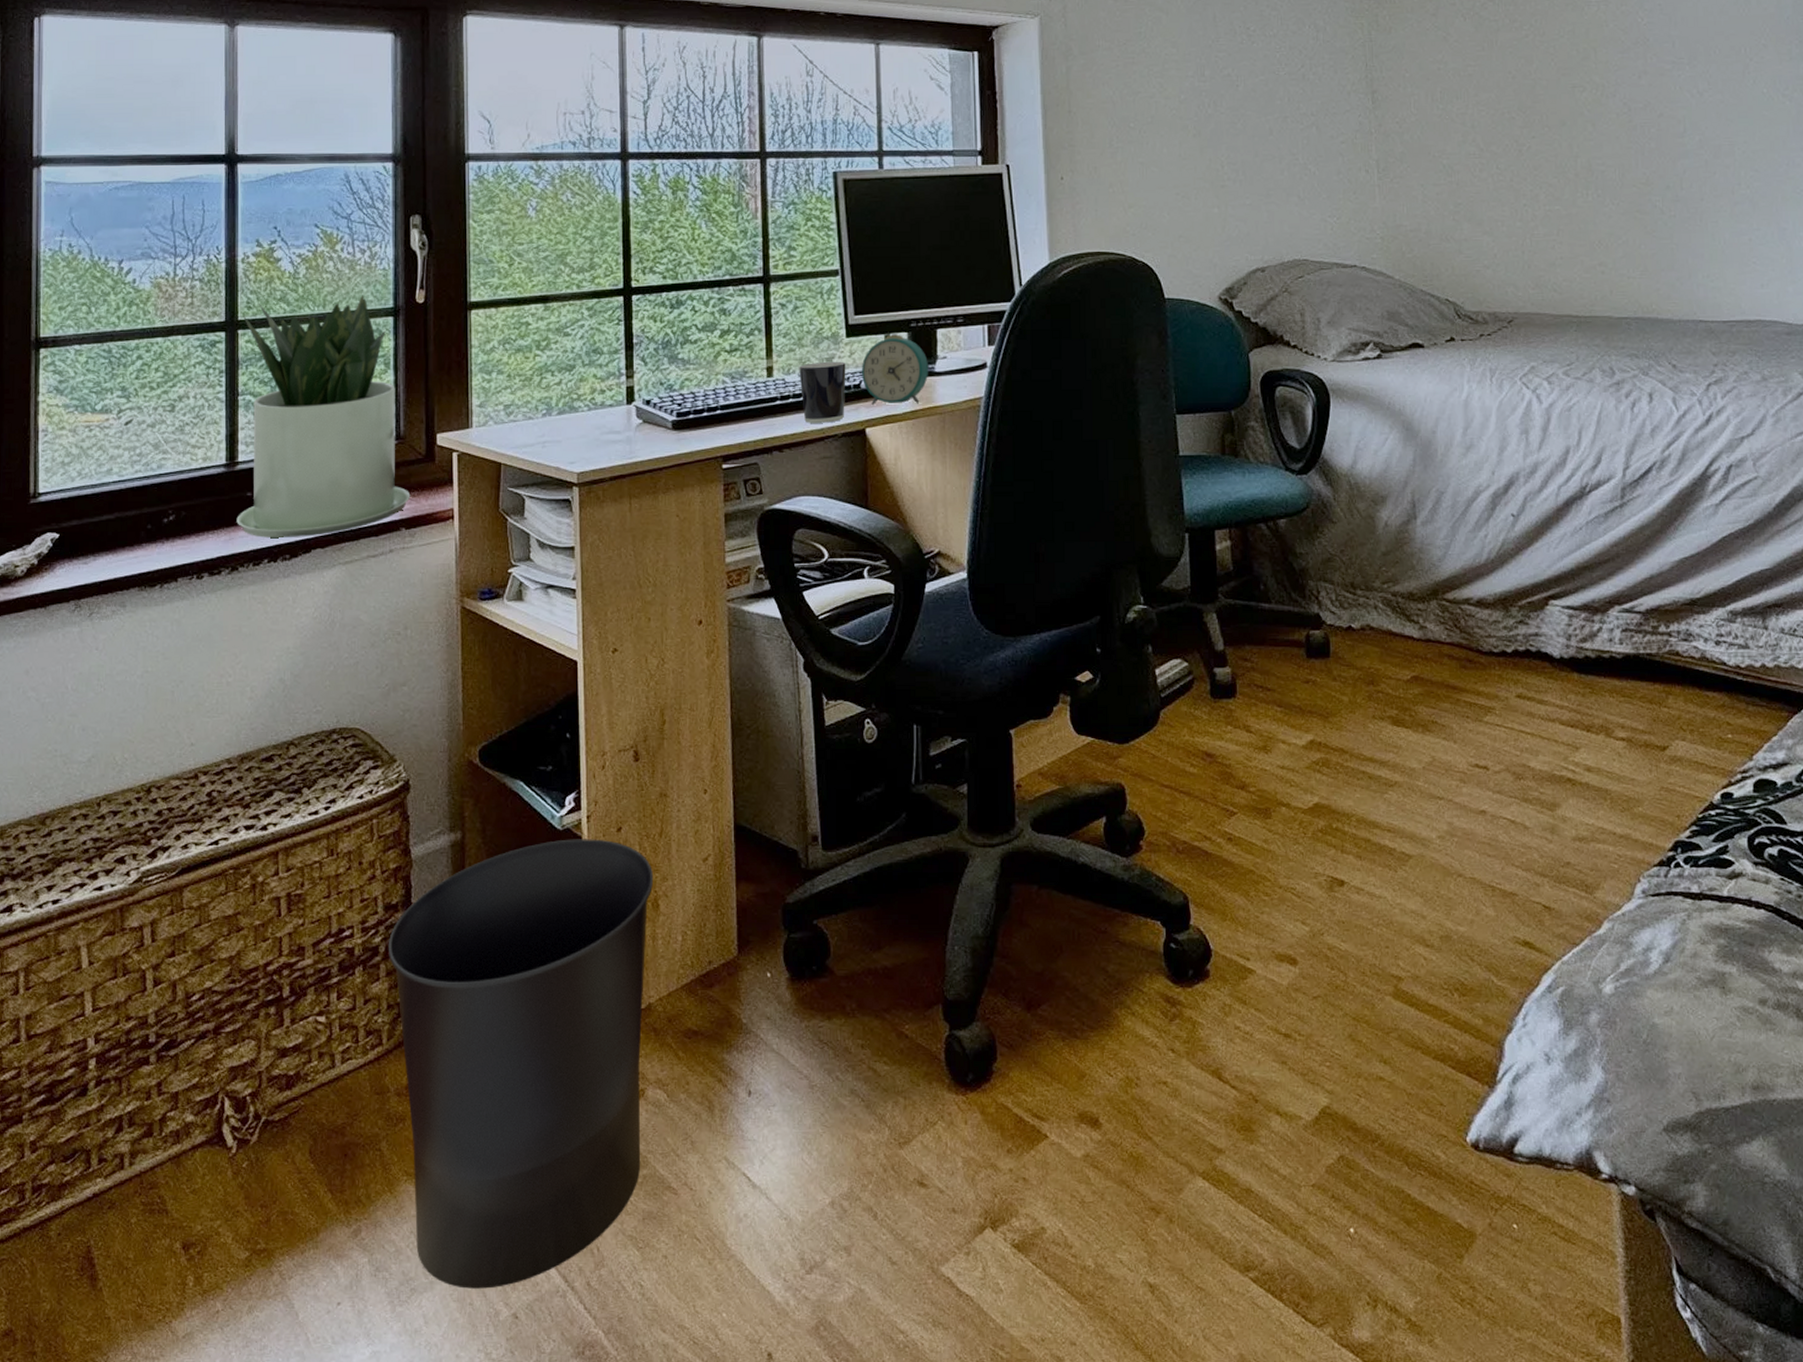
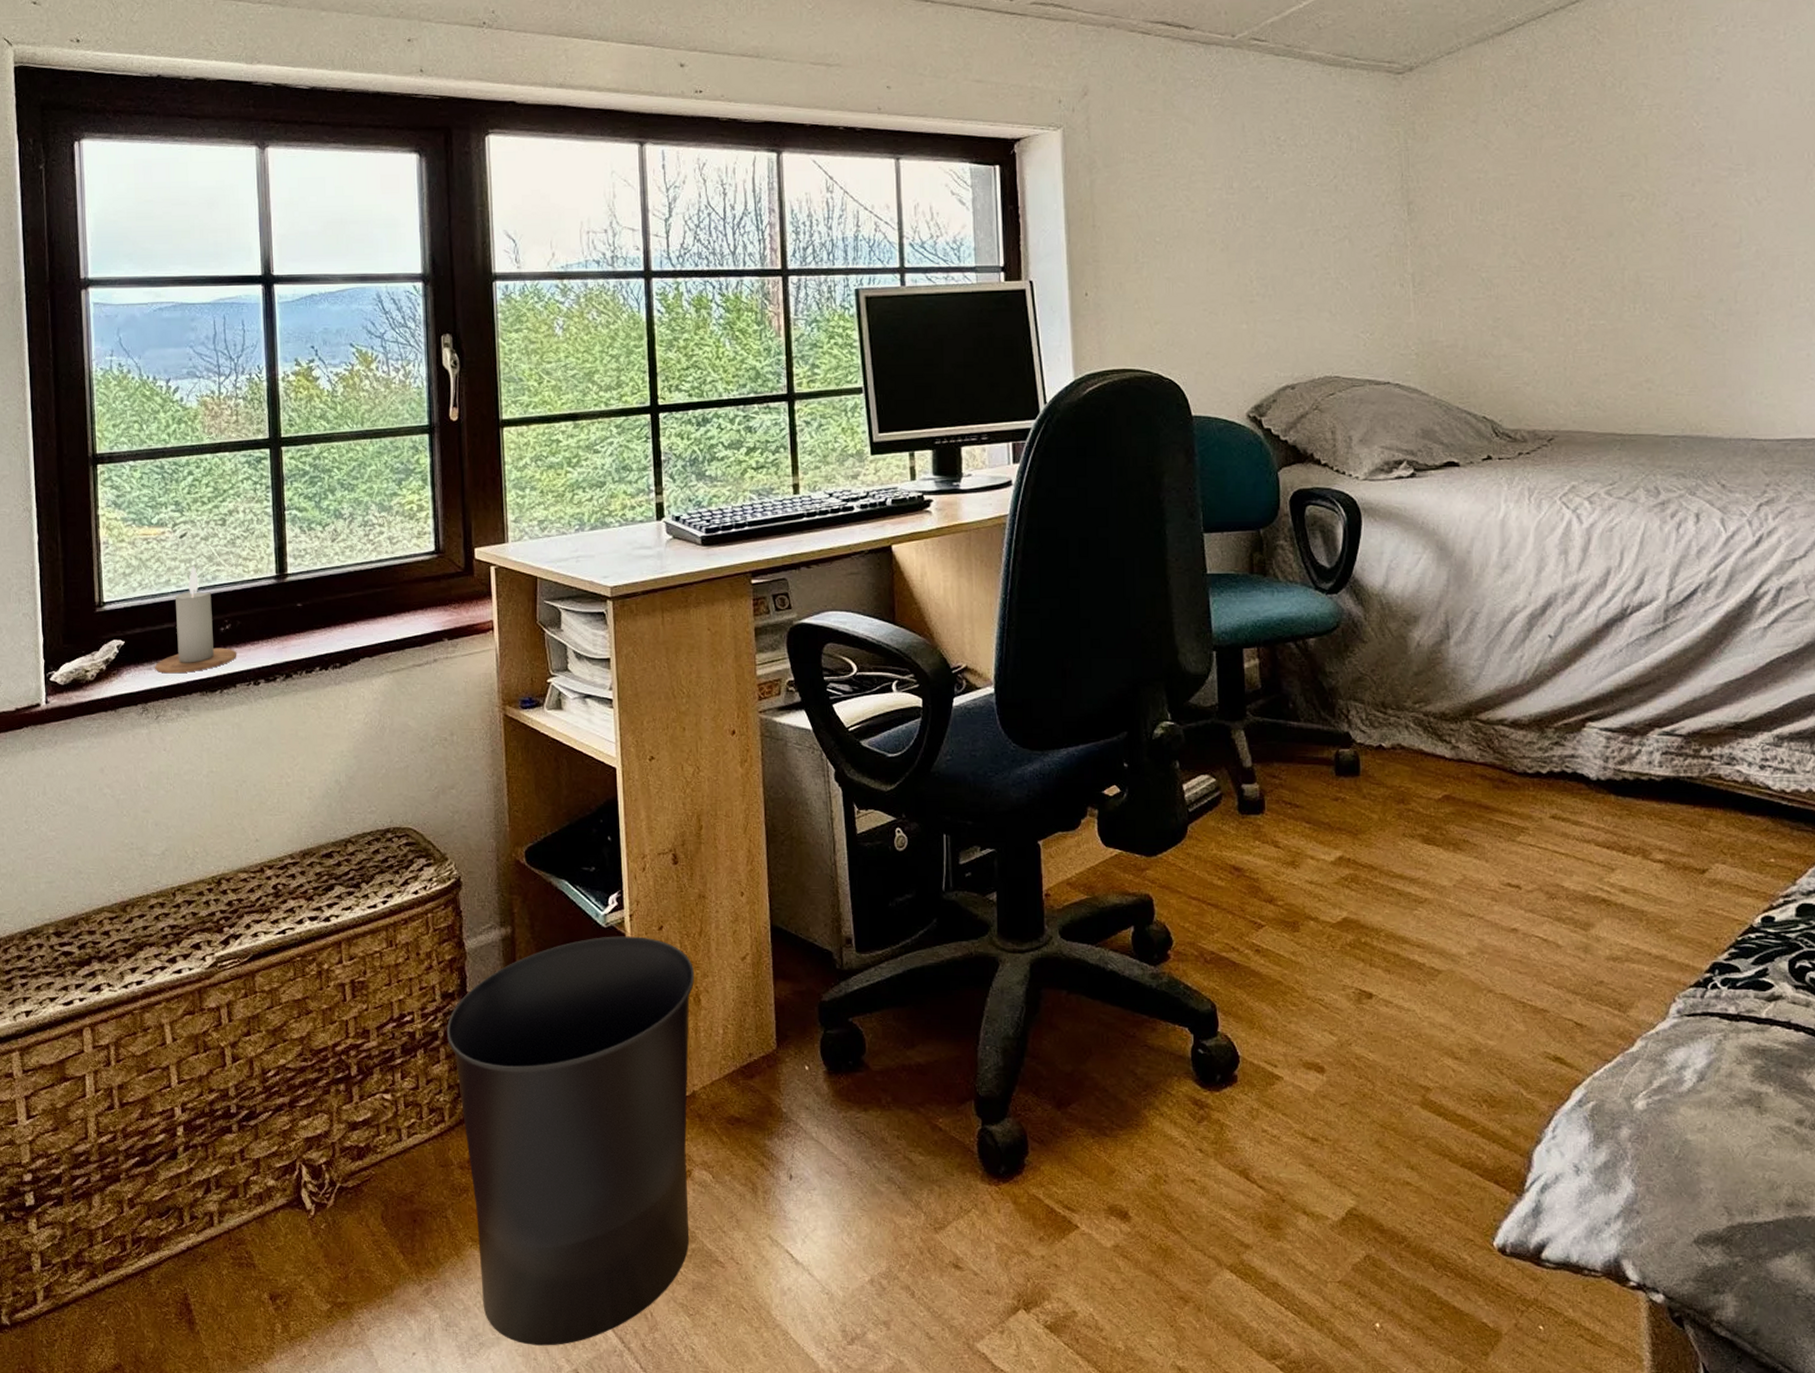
candle: none [91,454,180,568] -> present [155,566,237,674]
planter: present [236,295,411,538] -> none [286,413,452,646]
mug: present [799,361,846,423] -> none [825,478,872,540]
alarm clock: present [861,334,929,406] -> none [886,452,954,523]

